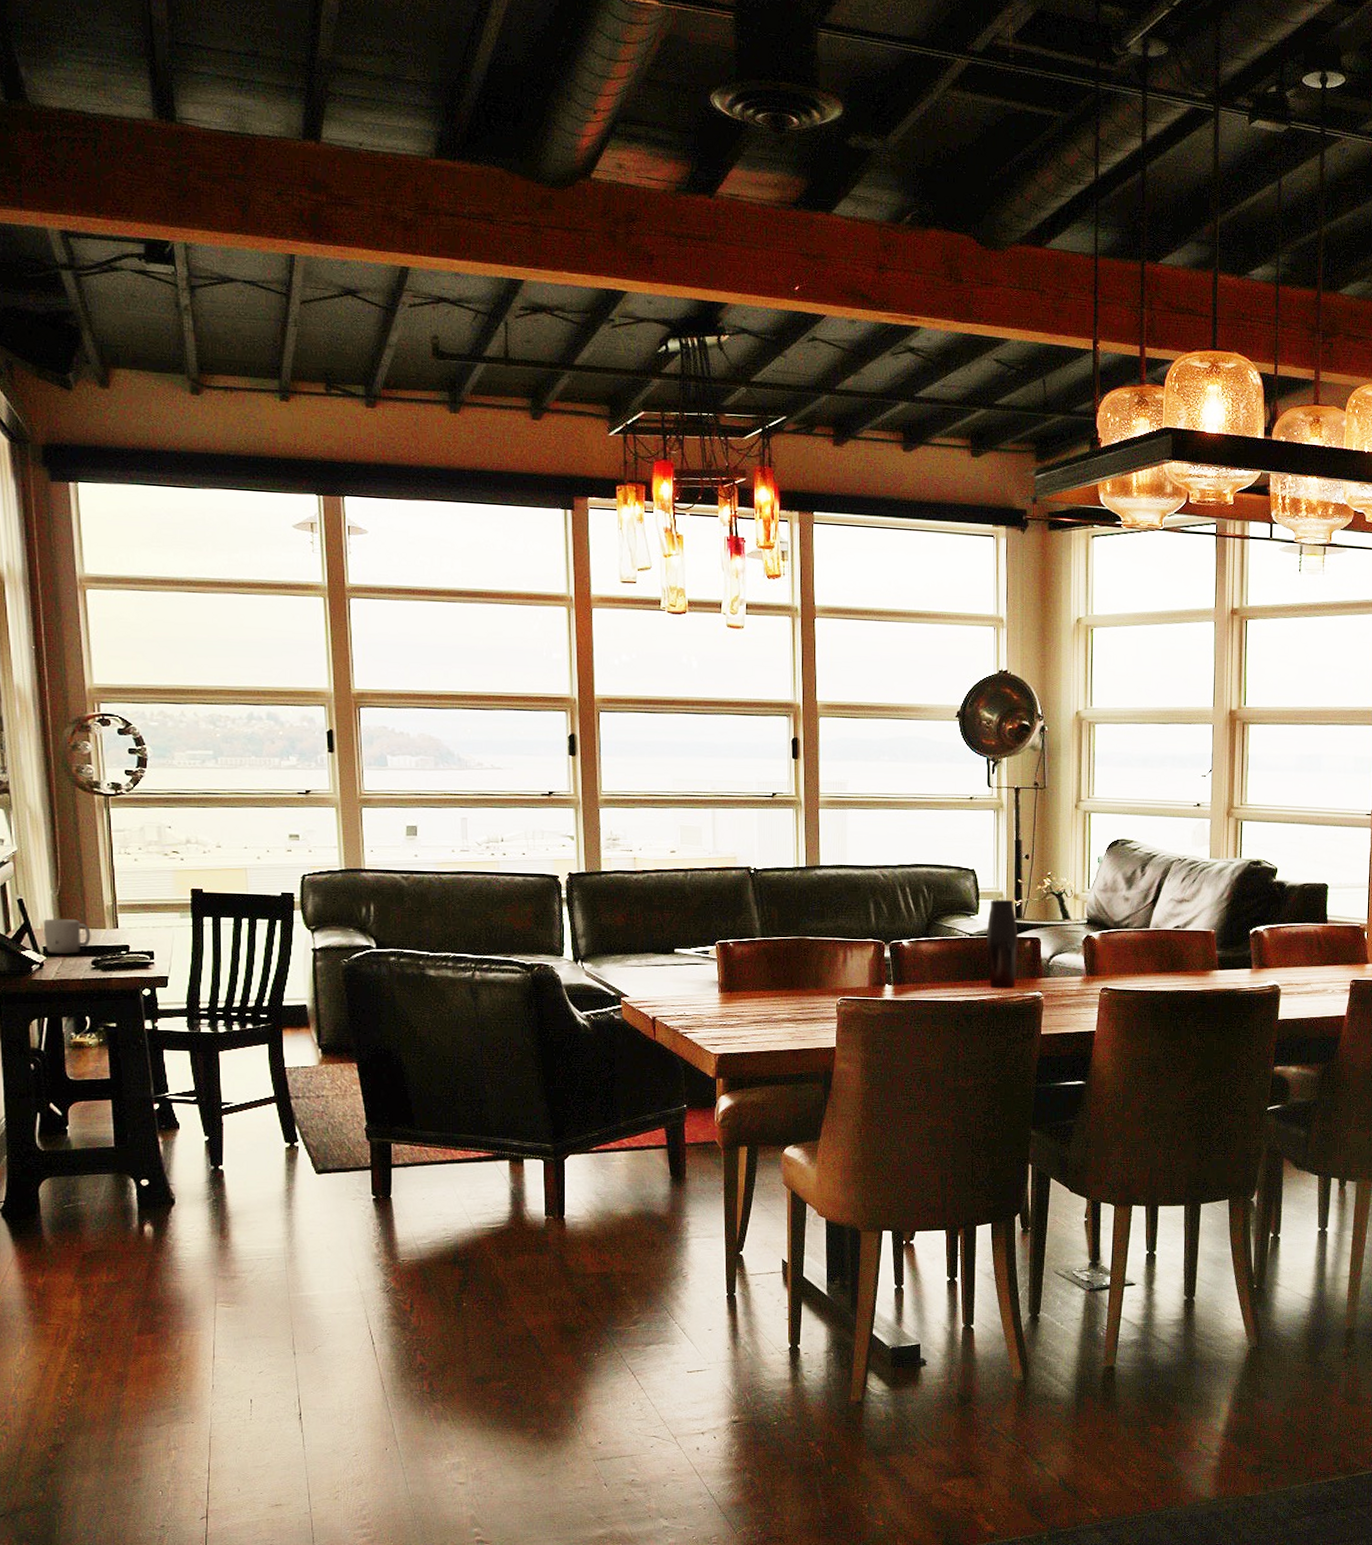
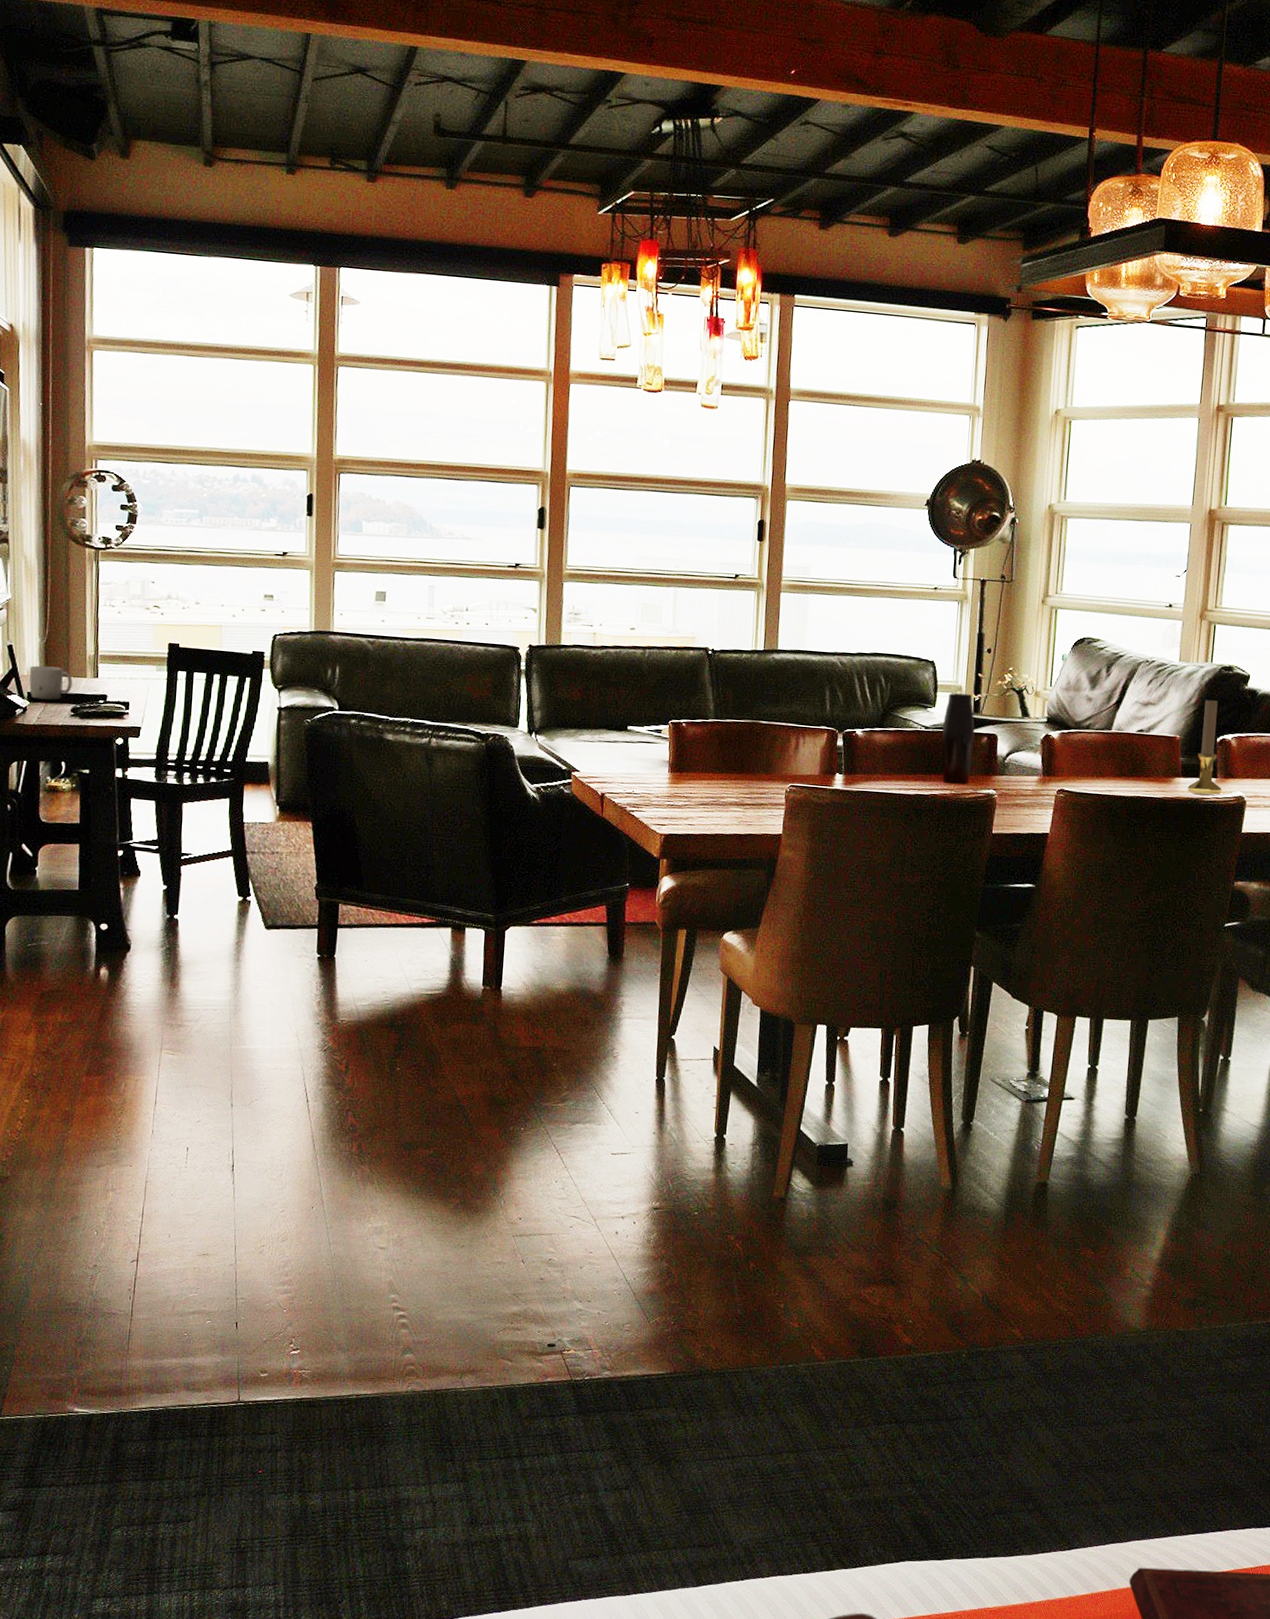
candle holder: none [1225,891,1257,986] -> present [1188,697,1222,795]

